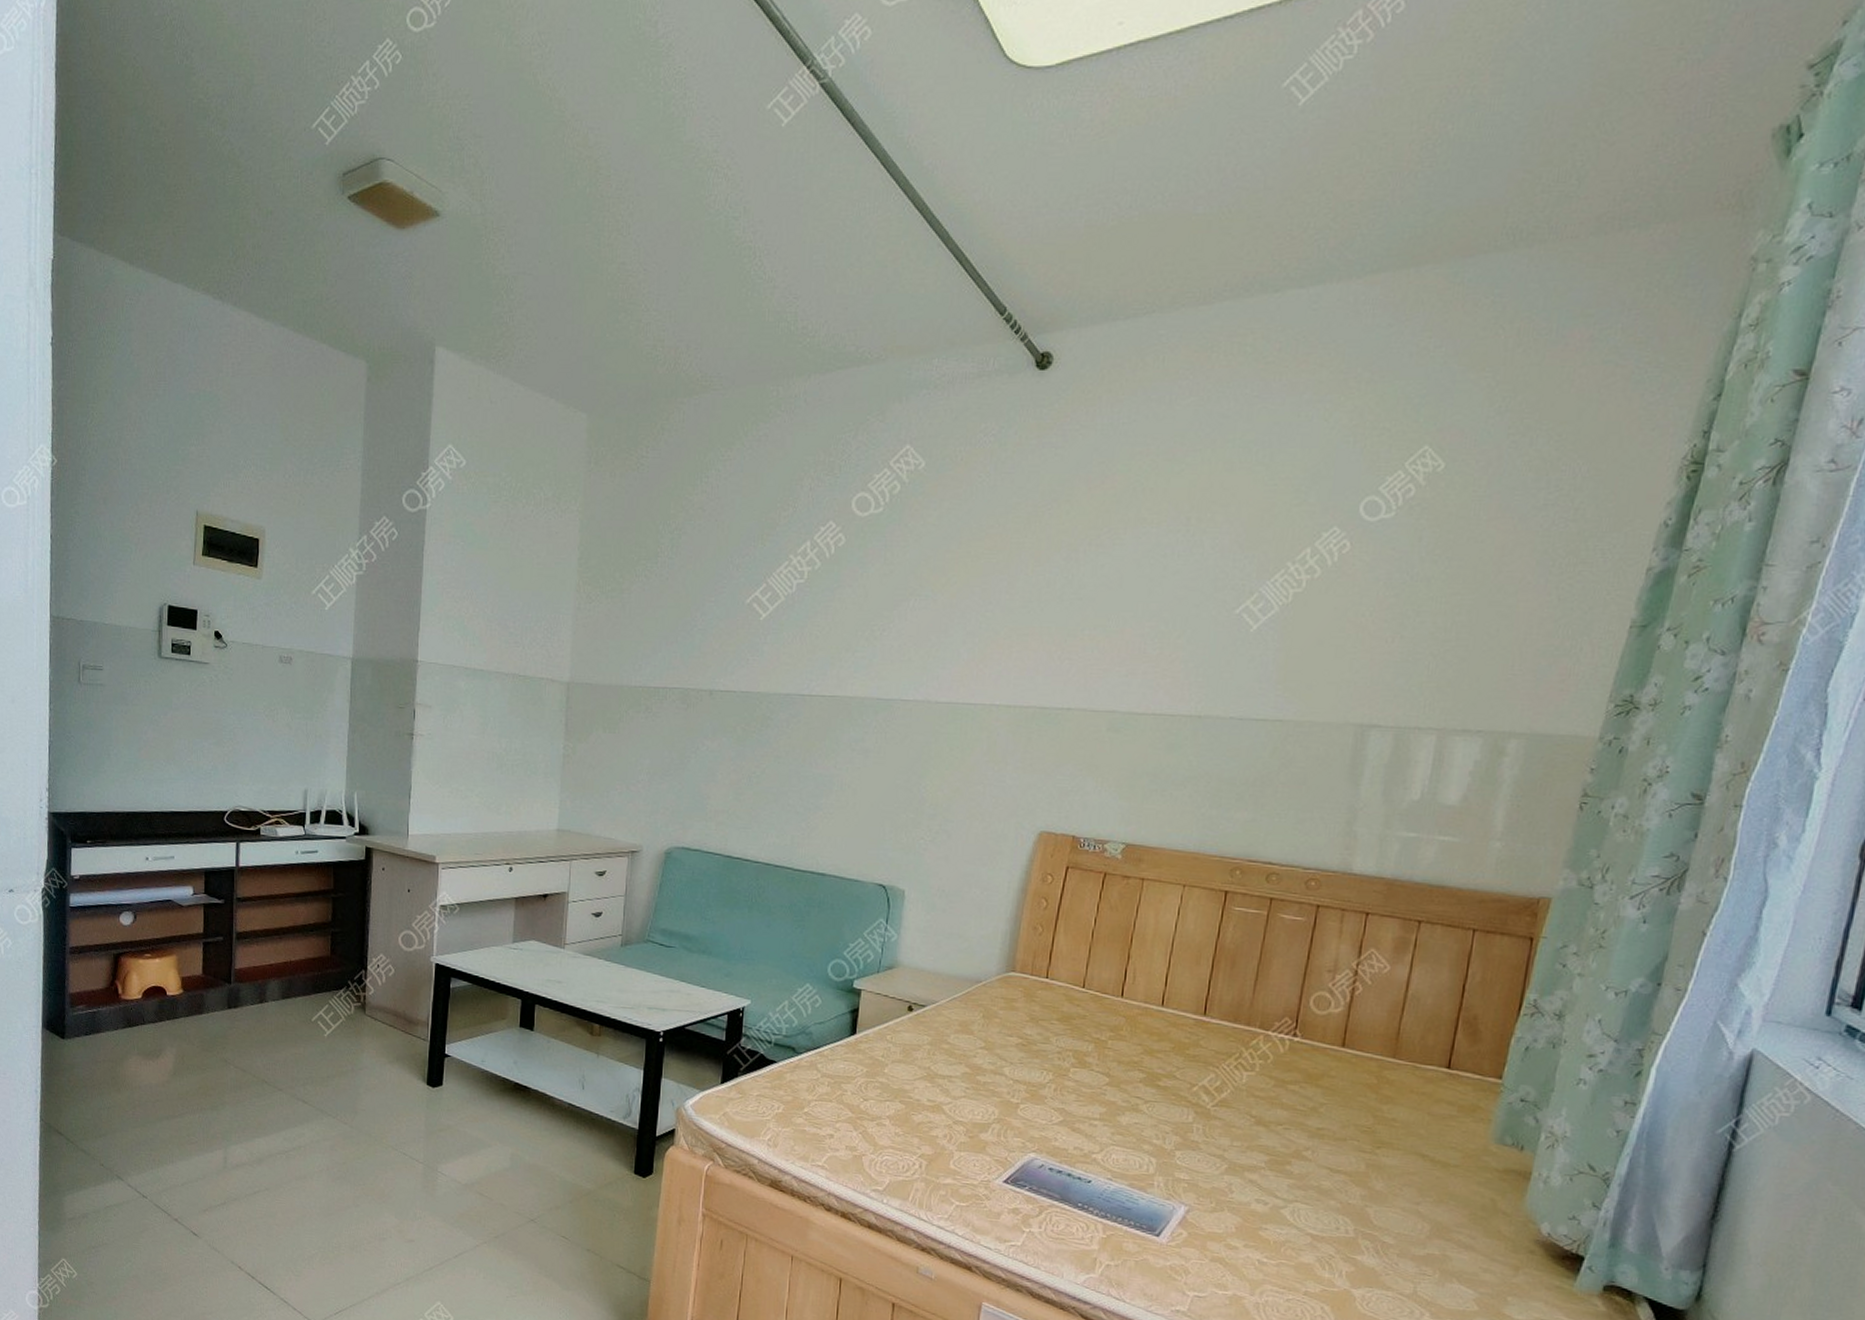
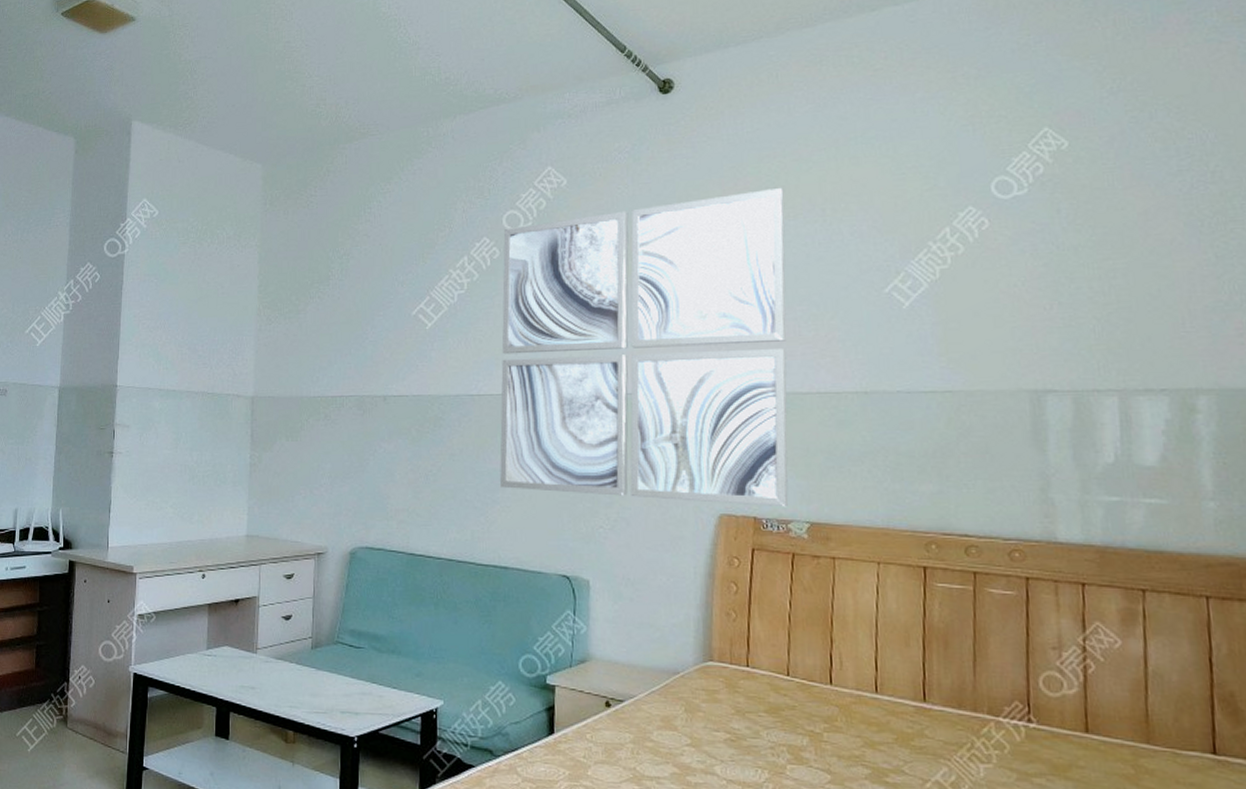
wall art: none [825,489,1151,828] -> present [500,187,789,507]

